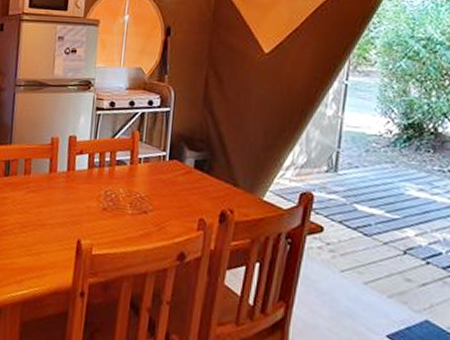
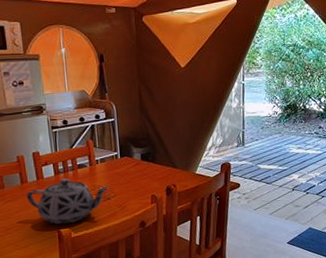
teapot: none [51,175,149,236] -> present [26,178,110,225]

